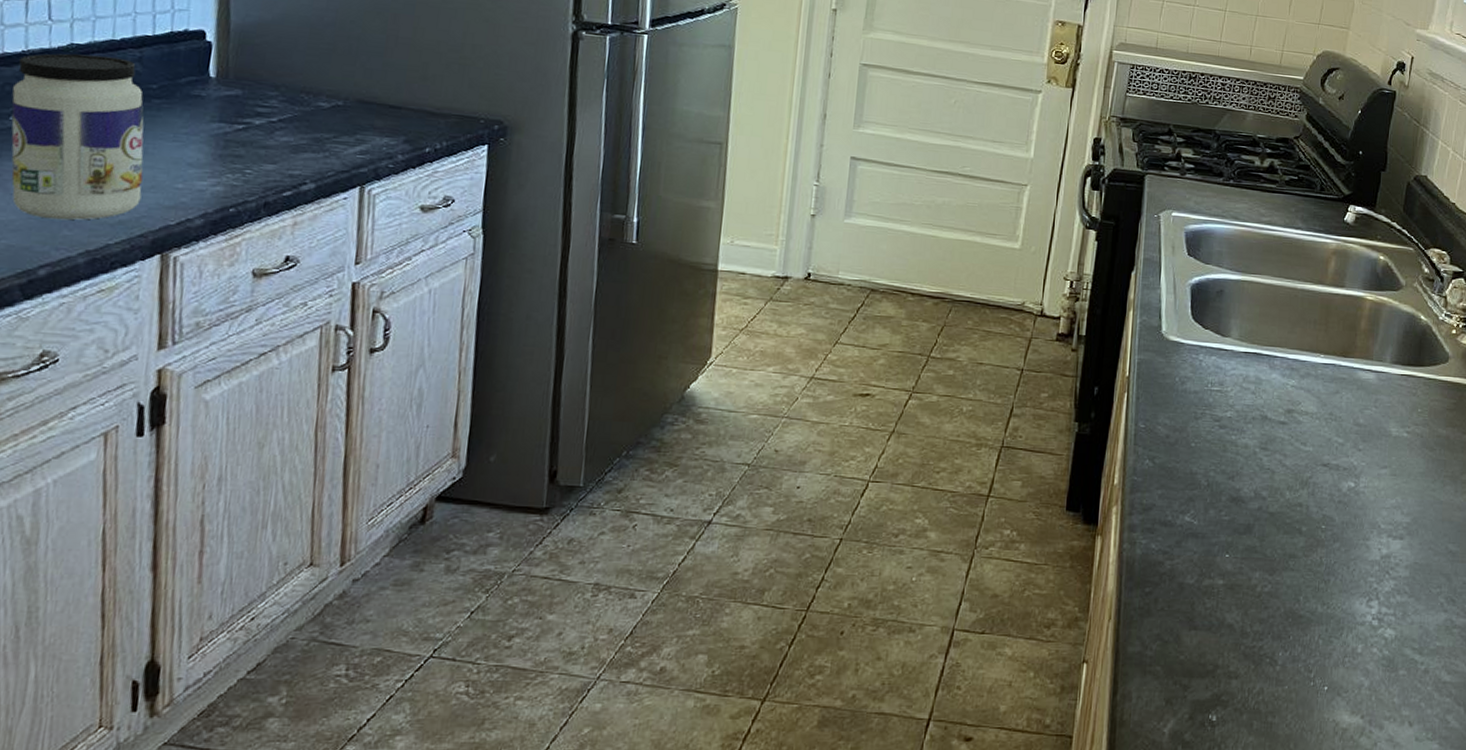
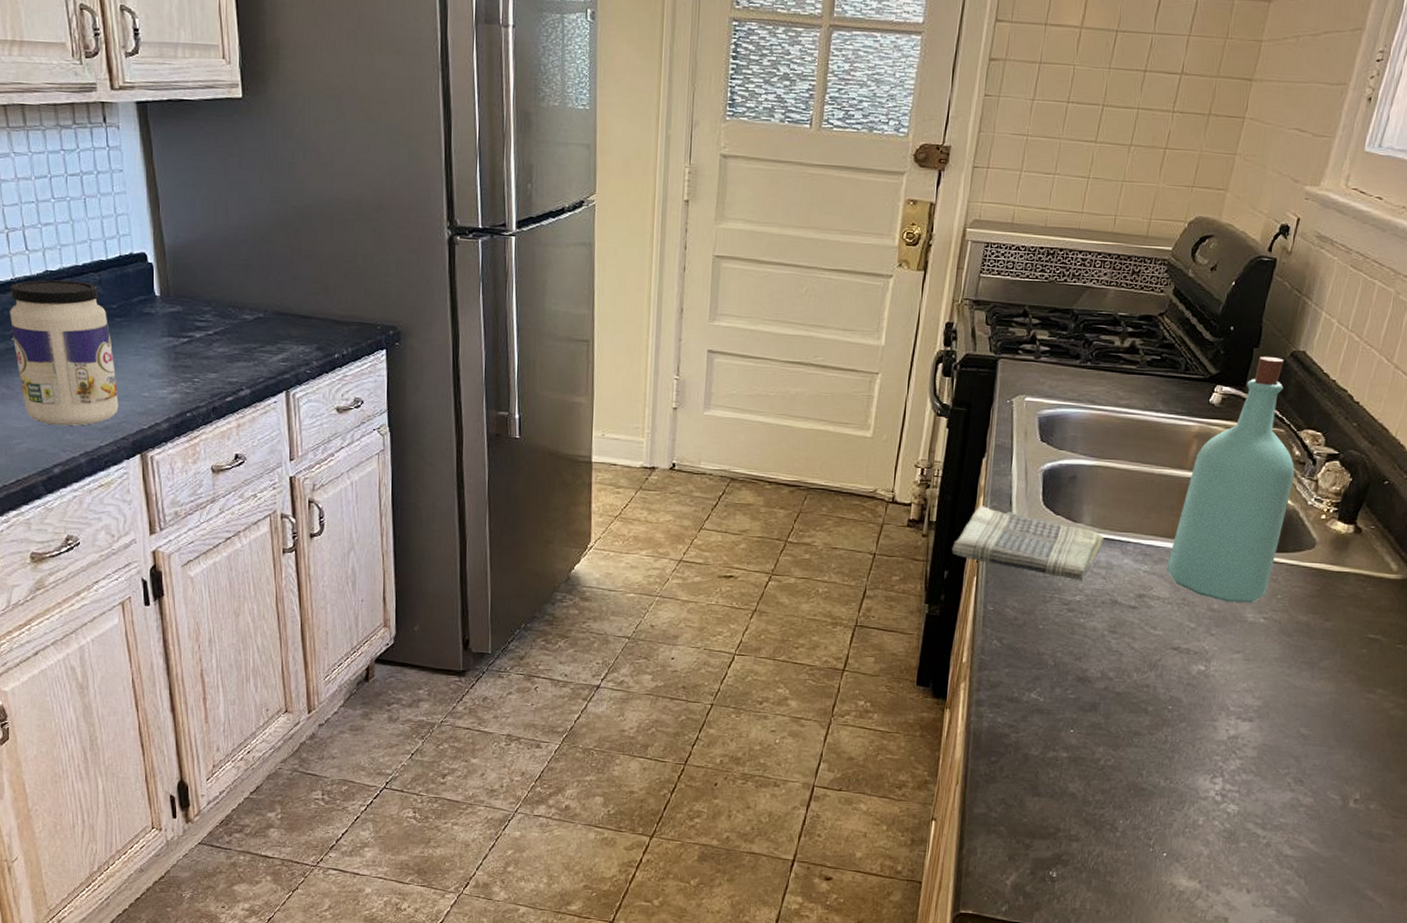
dish towel: none [1102,319,1252,397] -> present [952,506,1104,581]
bottle: none [1313,179,1426,417] -> present [1166,357,1295,603]

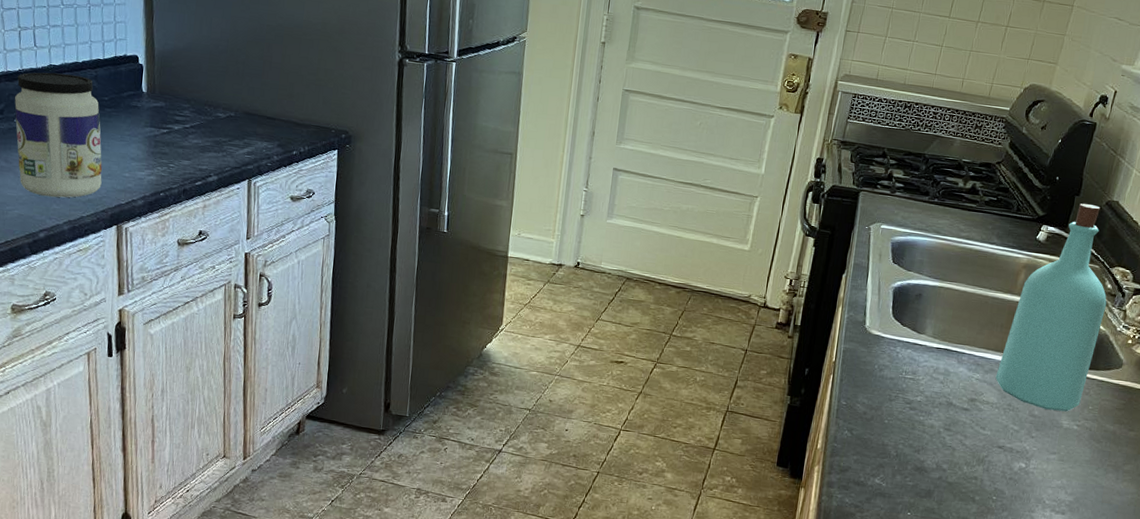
dish towel: present [952,506,1104,581] -> none [813,314,943,384]

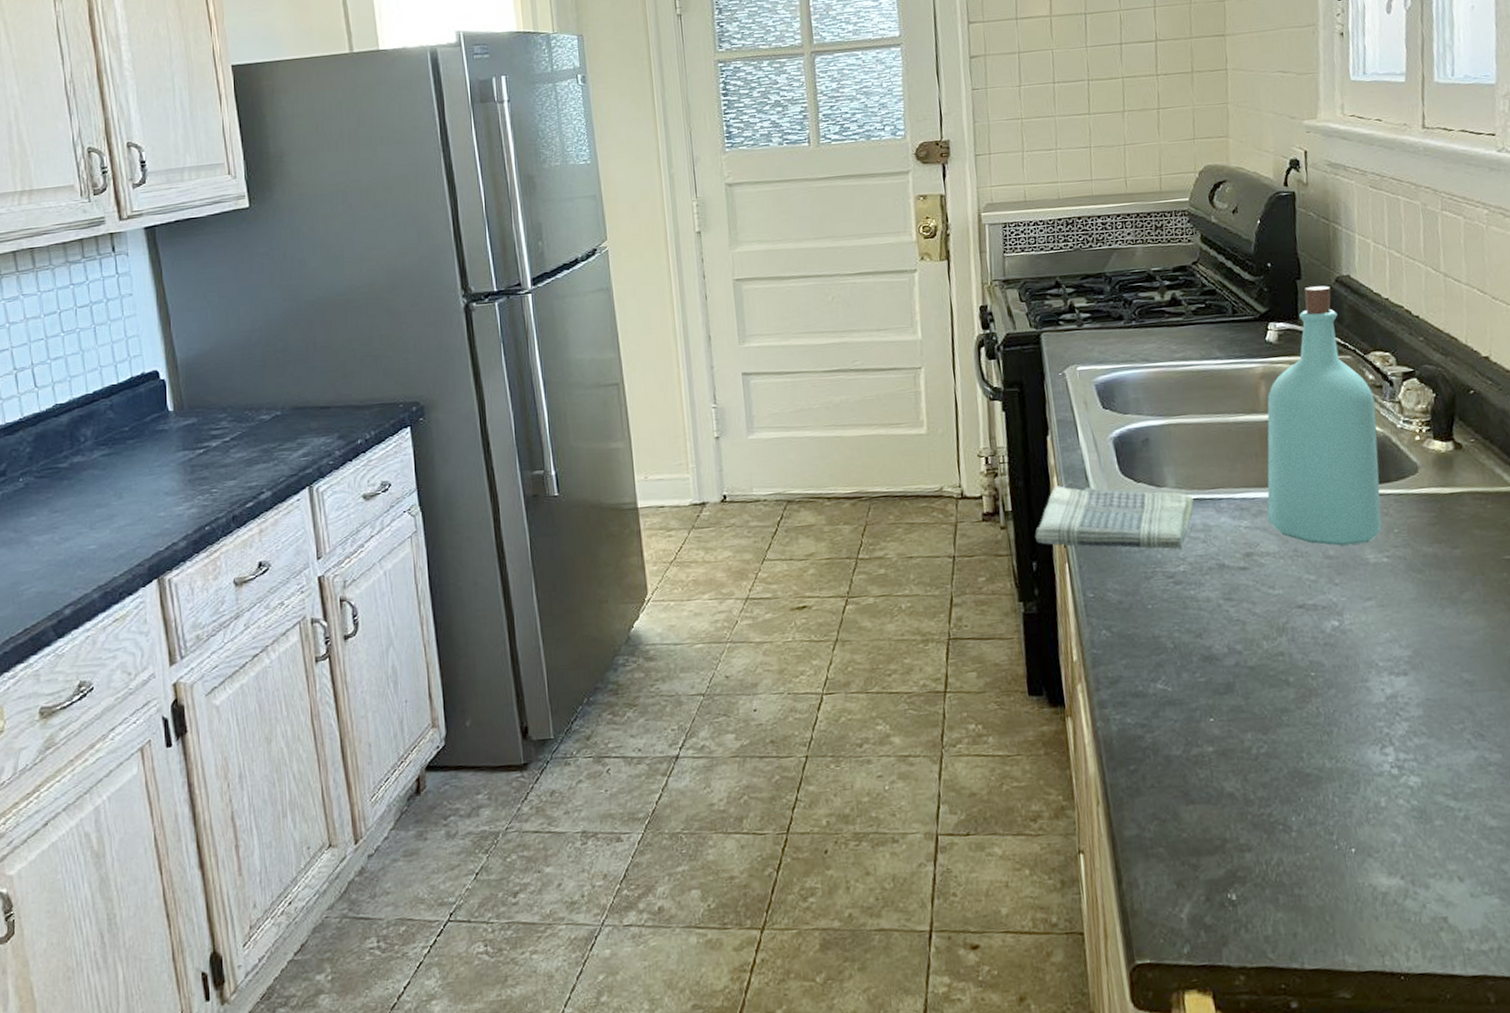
jar: present [14,72,102,198] -> none [18,409,133,564]
dish towel: none [813,314,943,384] -> present [1035,486,1194,550]

